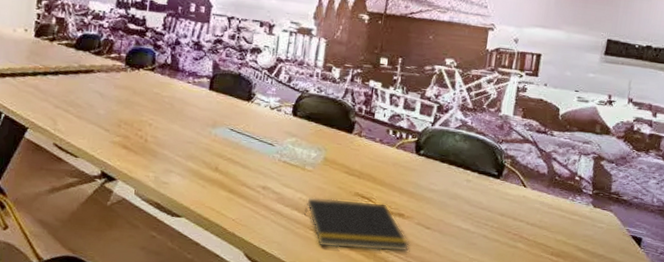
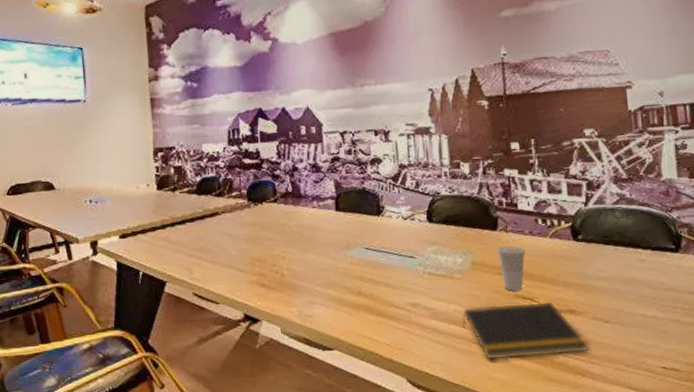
cup: none [347,148,373,190] -> present [496,245,526,291]

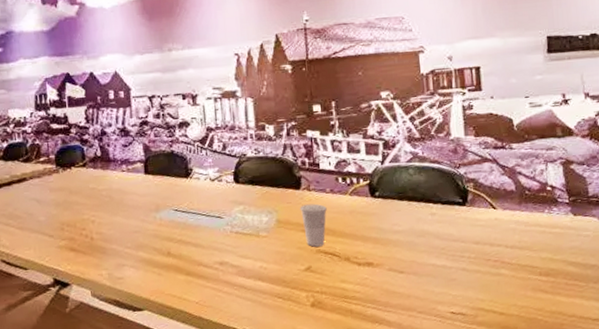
notepad: present [462,301,590,361] -> none [267,255,386,314]

